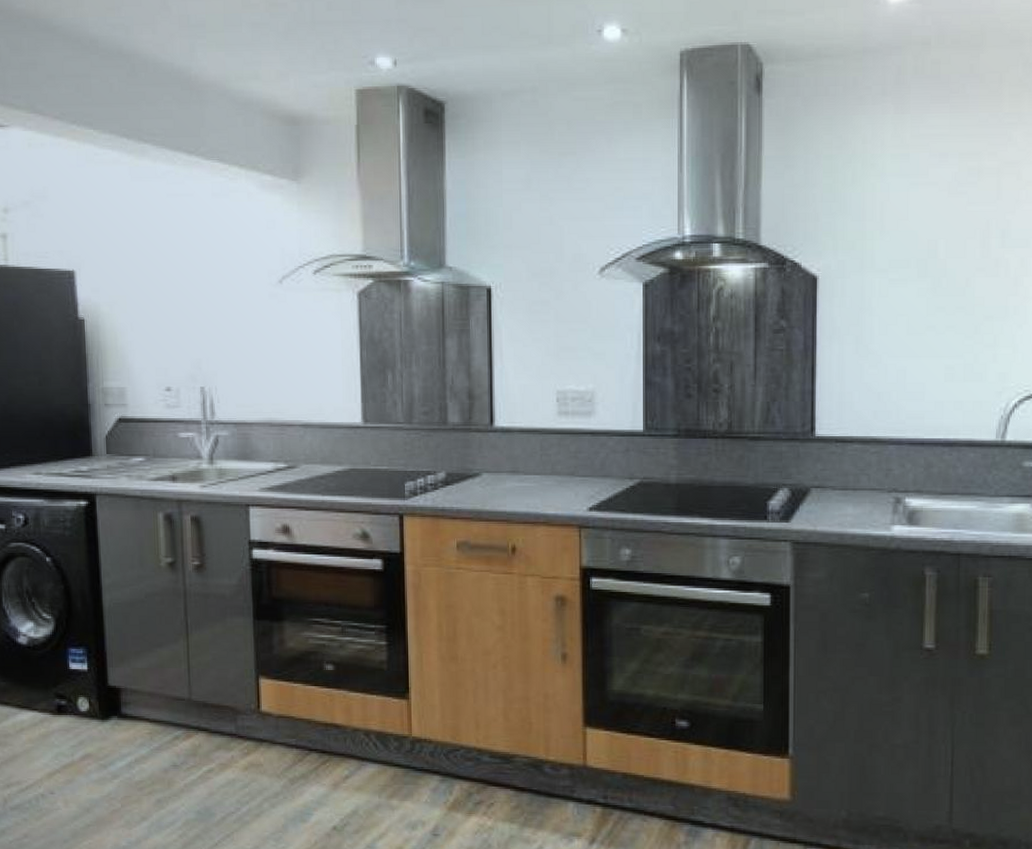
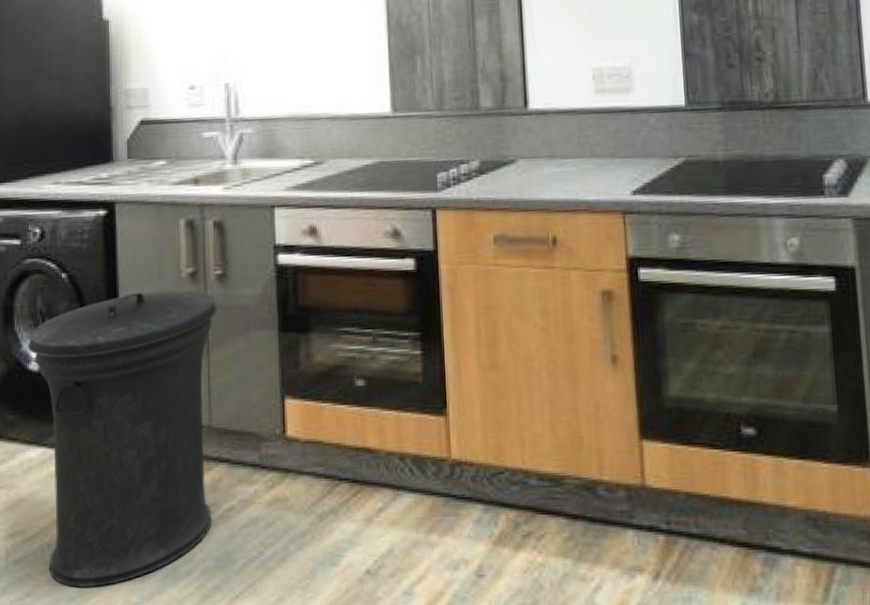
trash can: none [16,577,195,832] -> present [28,289,217,587]

